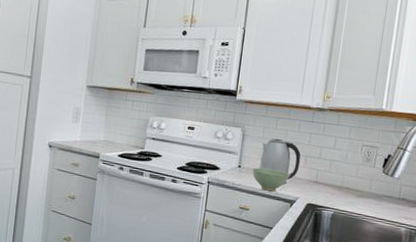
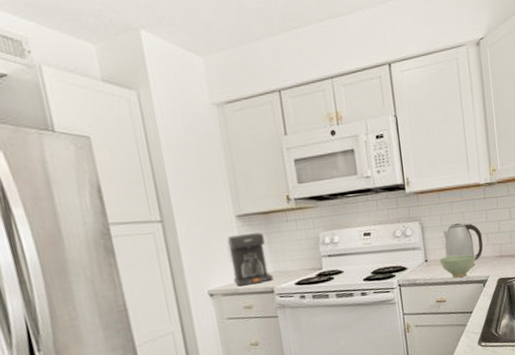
coffee maker: none [71,101,104,147] -> present [227,232,273,287]

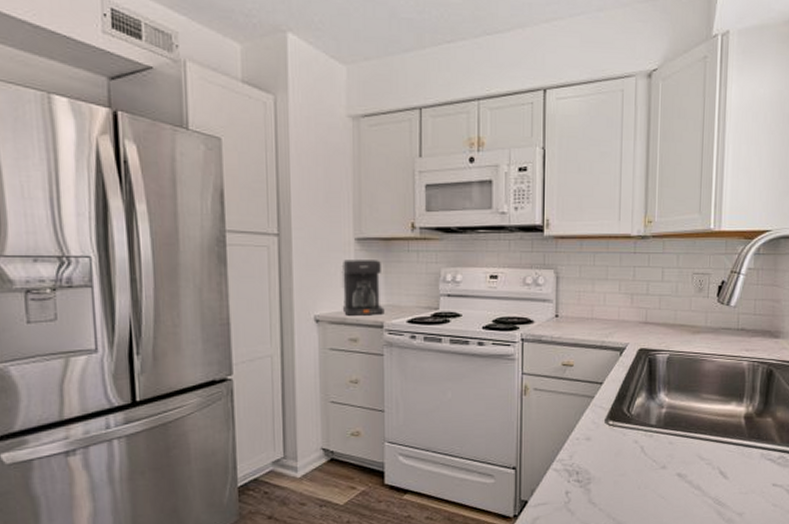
bowl: present [439,254,477,278] -> none [572,314,617,341]
kettle: present [443,222,484,266] -> none [580,277,626,329]

